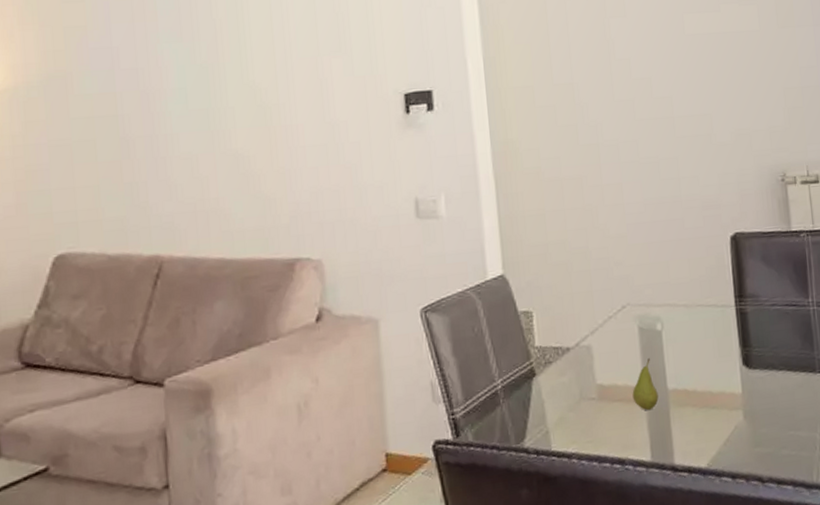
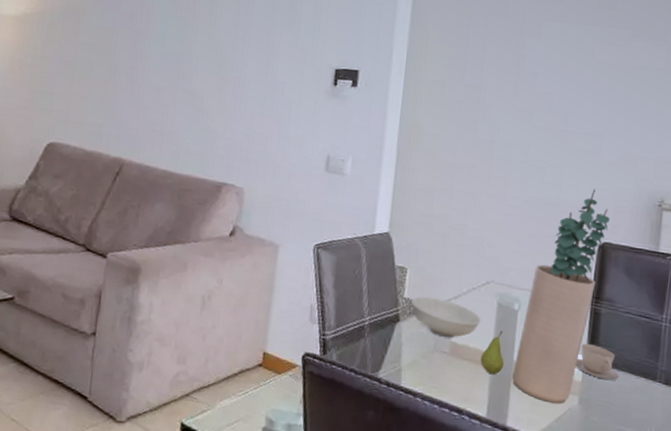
bowl: none [545,338,625,381] -> present [411,296,481,338]
vase: none [669,175,736,426] -> present [512,188,610,403]
teacup: none [732,349,778,385] -> present [575,344,619,380]

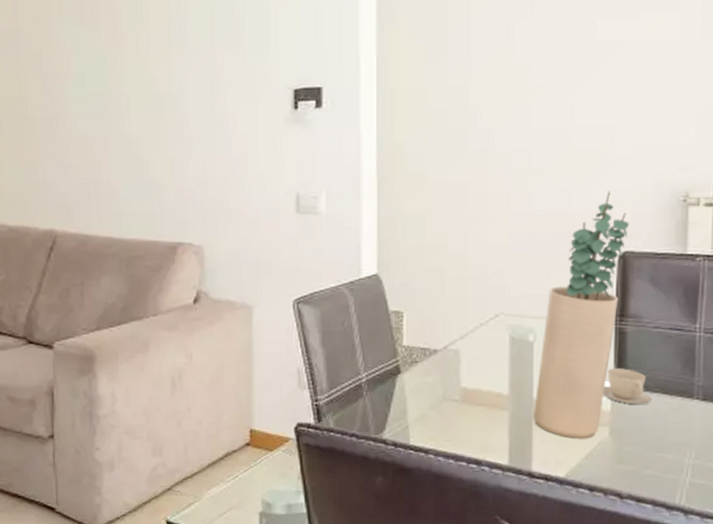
bowl: present [411,296,481,338] -> none [412,340,493,383]
fruit: present [480,331,504,375] -> none [496,367,523,418]

